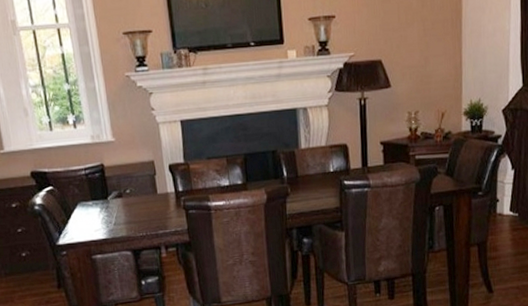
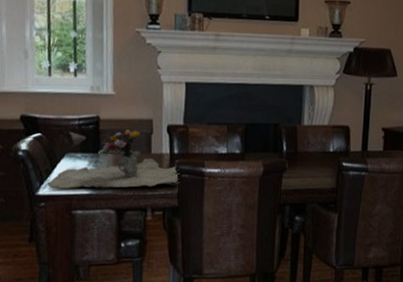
flower arrangement: none [66,173,189,237] -> present [47,130,181,189]

